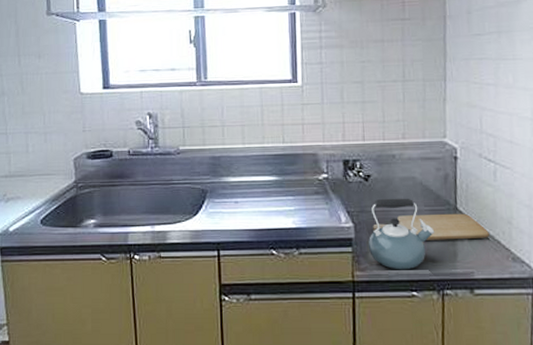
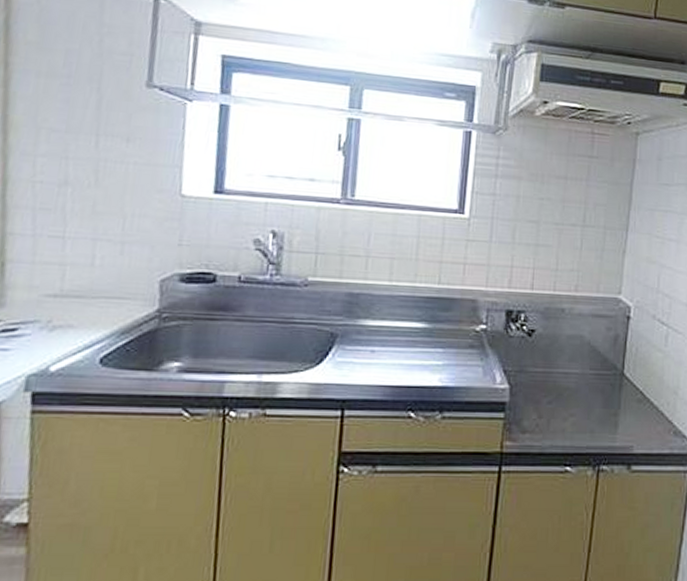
kettle: present [368,198,435,270] -> none [522,358,598,442]
chopping board: present [373,213,489,240] -> none [530,378,654,409]

